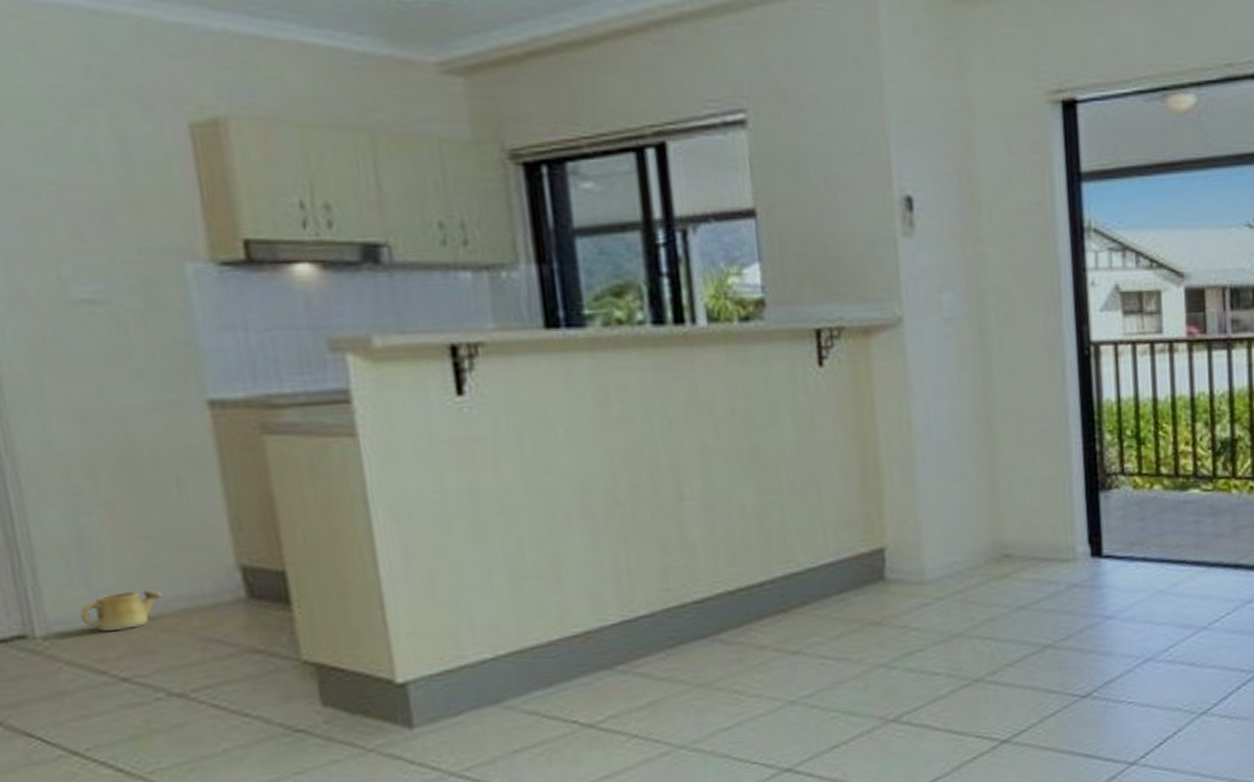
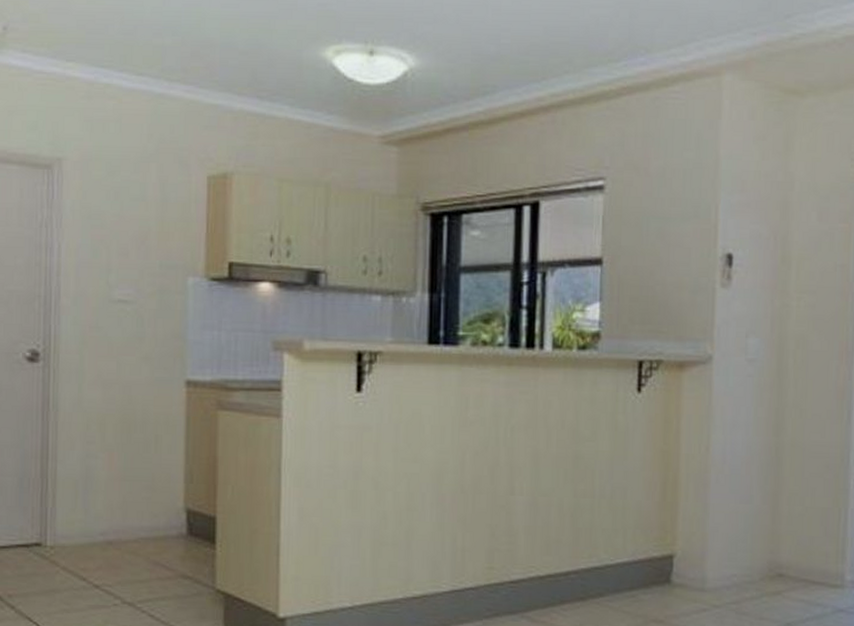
watering can: present [80,590,163,631] -> none [77,519,132,548]

